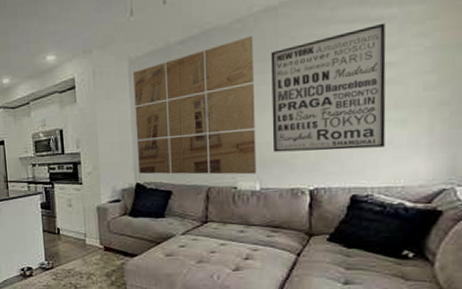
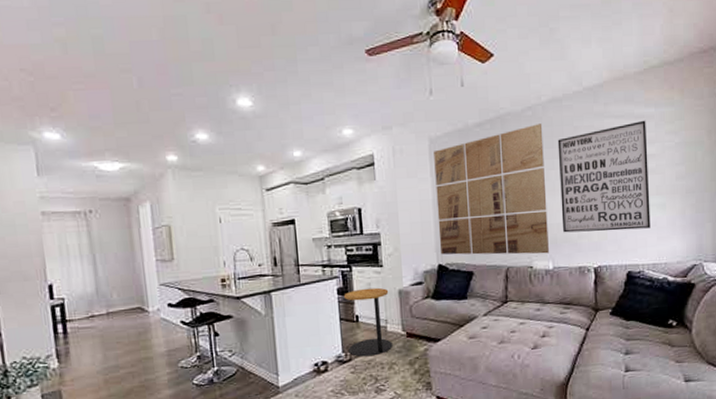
side table: none [47,203,91,266] -> present [344,287,393,357]

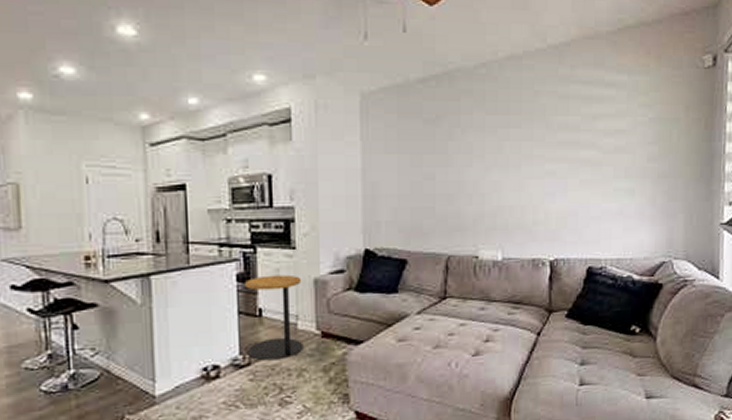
wall art: present [434,123,549,255] -> none [366,84,499,242]
wall art: present [557,120,651,233] -> none [514,88,618,218]

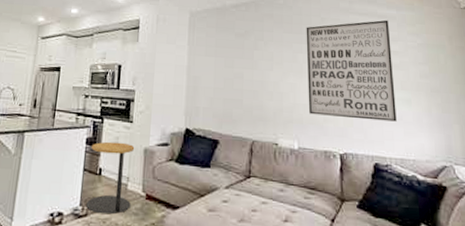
wall art: none [514,88,618,218] -> present [306,20,397,122]

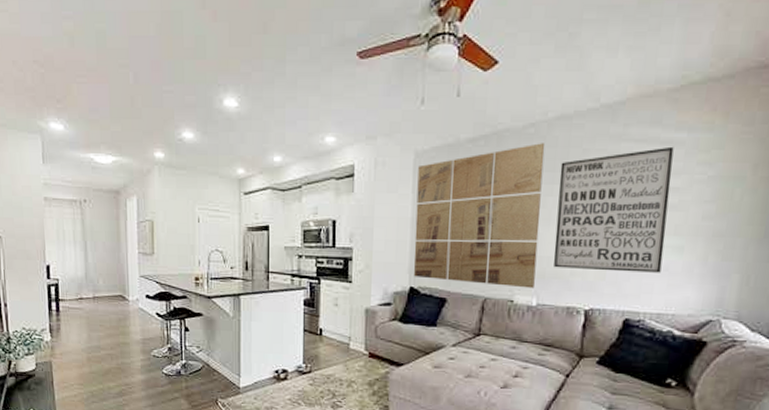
side table: present [86,141,135,215] -> none [309,302,355,372]
wall art: none [189,11,294,133] -> present [413,143,545,289]

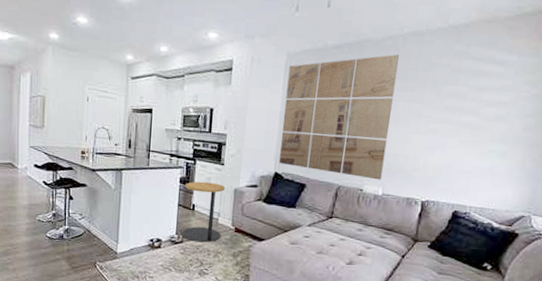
side table: none [309,302,355,372] -> present [181,181,226,243]
wall art: present [553,146,674,273] -> none [399,66,506,174]

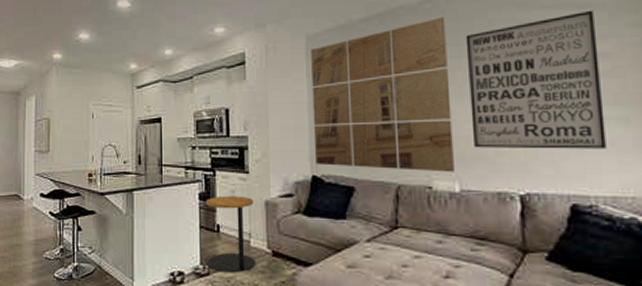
wall art: none [399,66,506,174] -> present [465,10,606,149]

